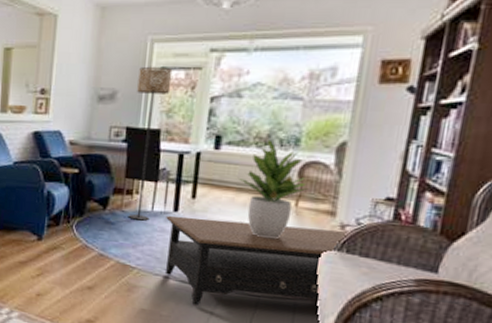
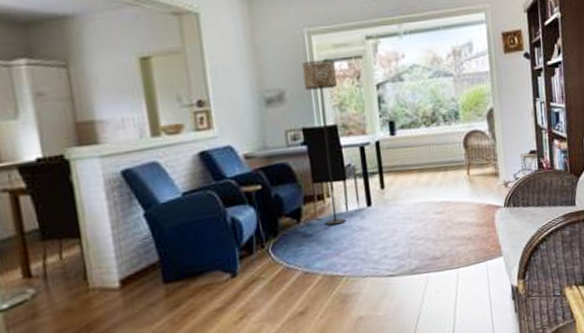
coffee table: present [166,215,351,306] -> none [361,188,513,296]
potted plant: present [237,140,309,240] -> none [416,117,474,212]

